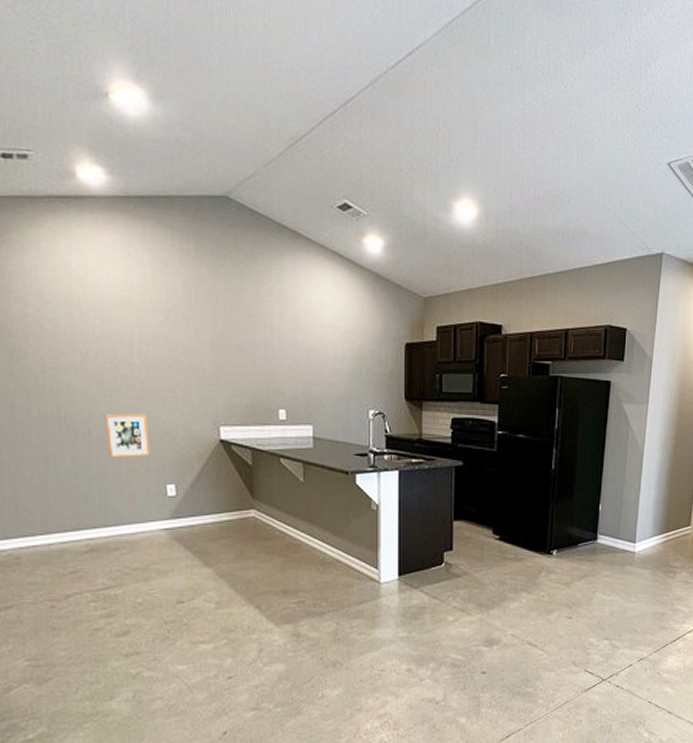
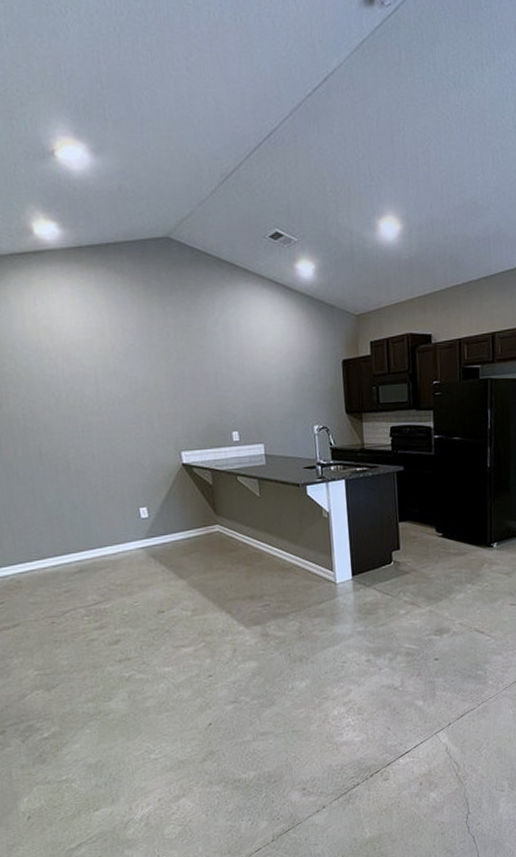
picture frame: present [104,413,150,458] -> none [80,446,123,488]

